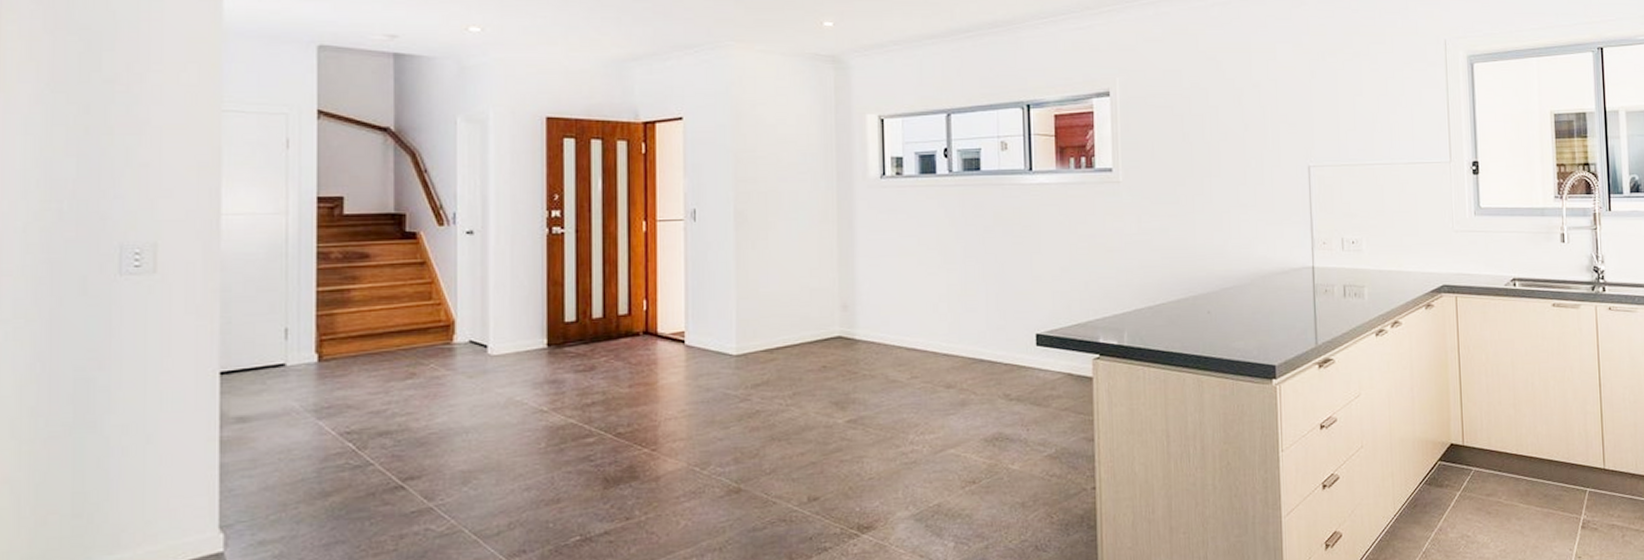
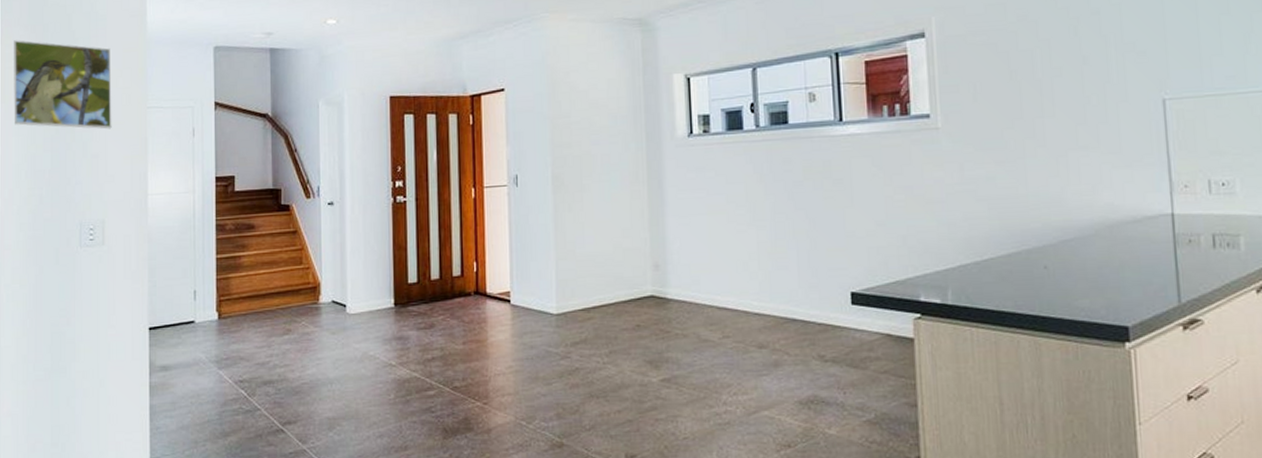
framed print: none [18,15,170,134] -> present [14,40,112,130]

